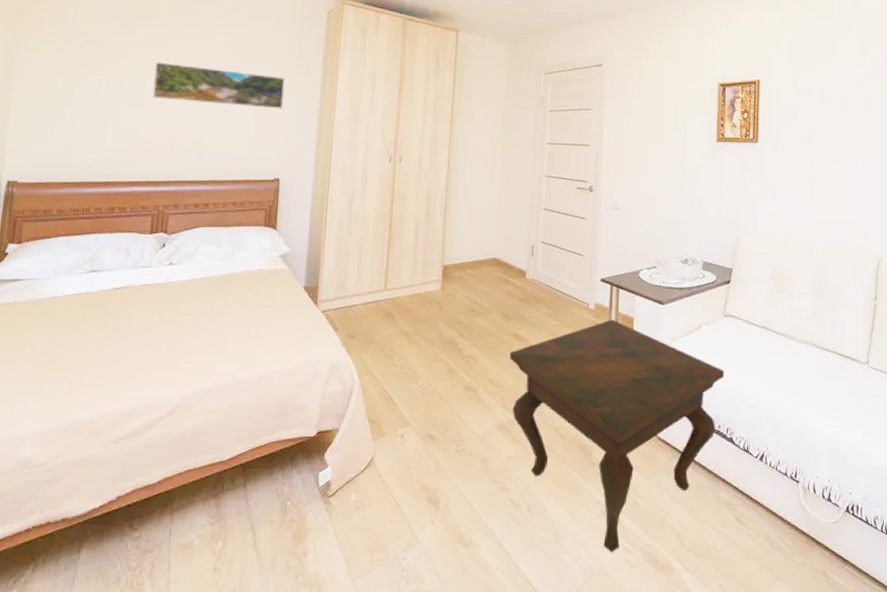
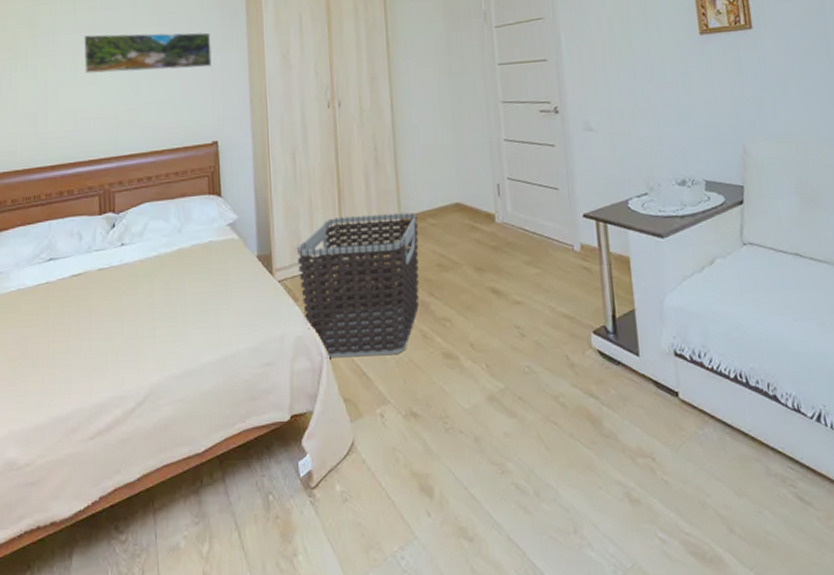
clothes hamper: none [342,260,459,385] -> present [296,212,420,359]
side table: present [509,319,725,552] -> none [488,261,754,544]

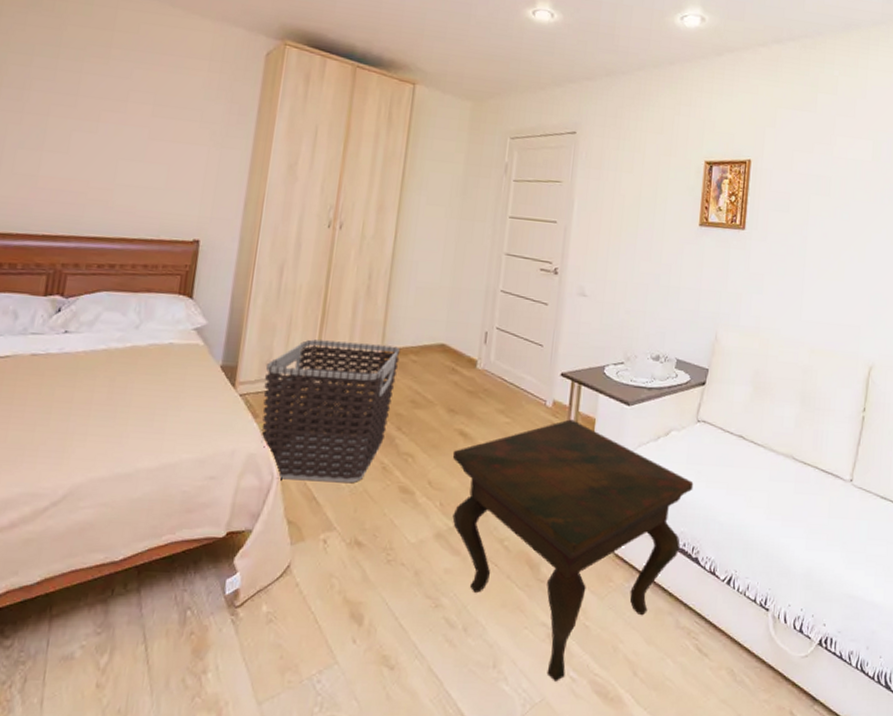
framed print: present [84,32,212,74] -> none [55,98,213,161]
side table: none [488,261,754,544] -> present [452,419,694,682]

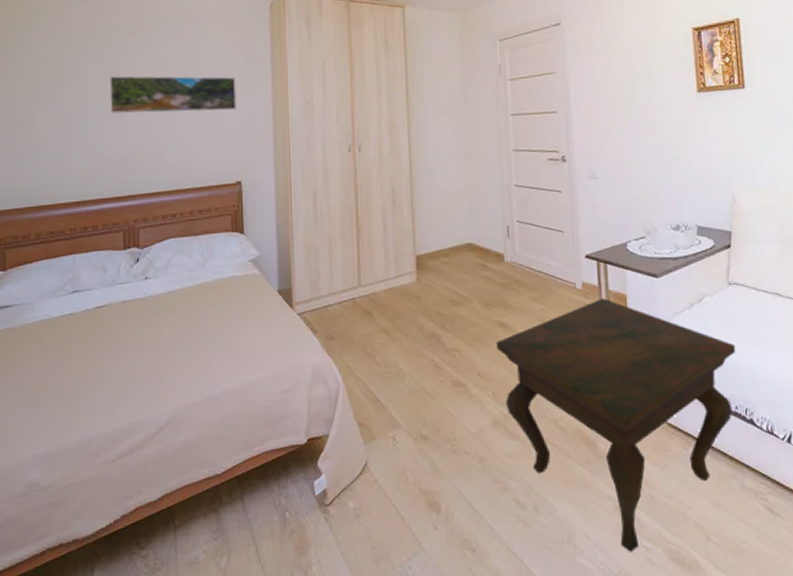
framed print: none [55,98,213,161] -> present [110,75,236,114]
clothes hamper: present [261,339,401,483] -> none [315,251,433,386]

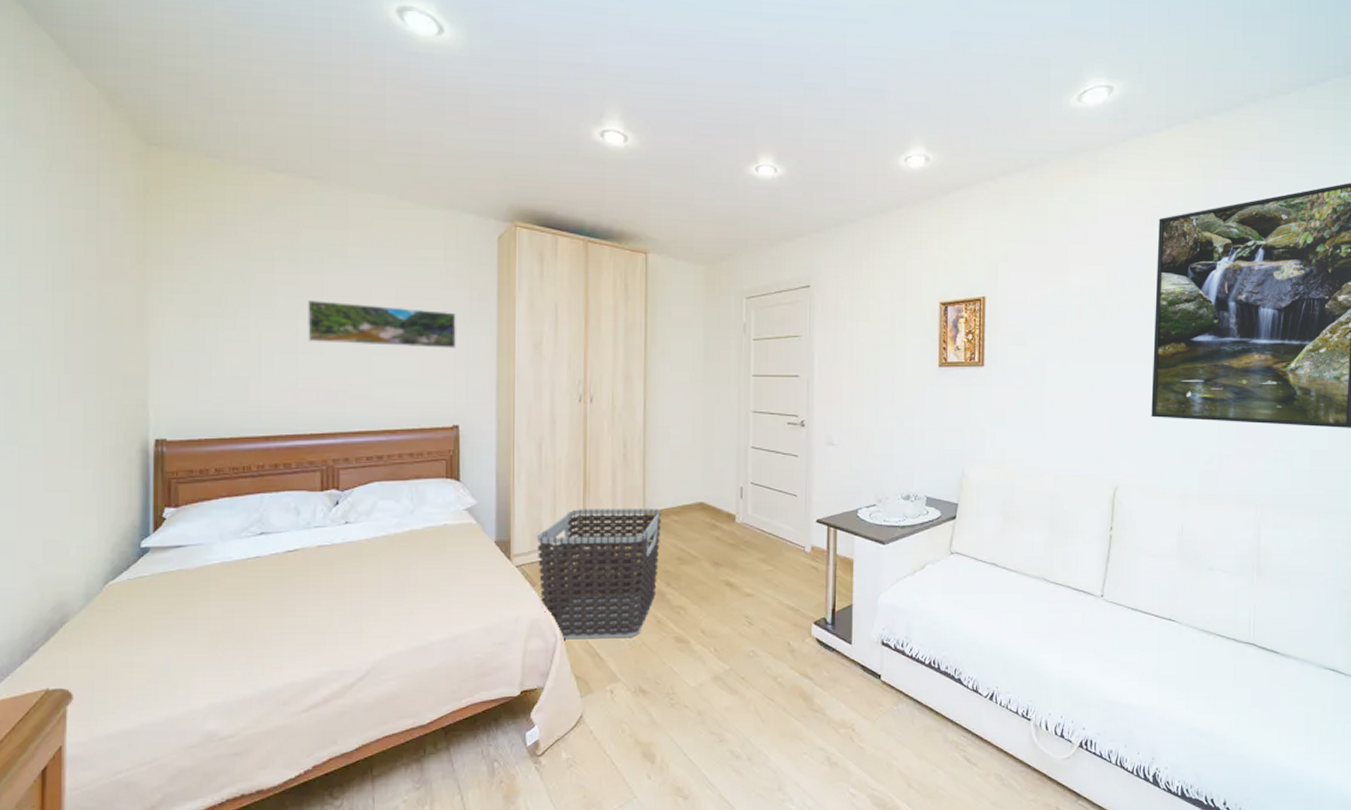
clothes hamper: none [315,251,433,386] -> present [537,509,662,640]
side table: present [495,298,736,552] -> none [721,562,952,798]

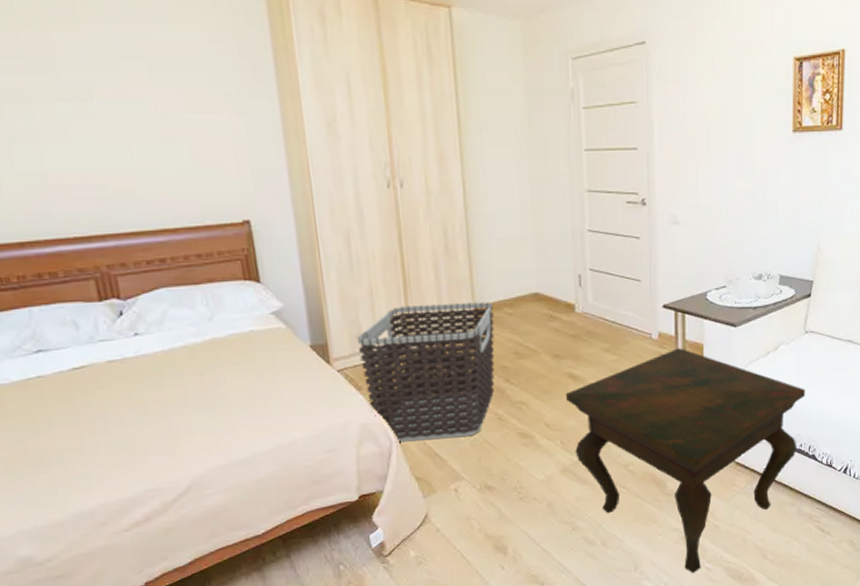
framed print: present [308,300,456,349] -> none [39,77,233,131]
side table: none [721,562,952,798] -> present [565,348,806,573]

